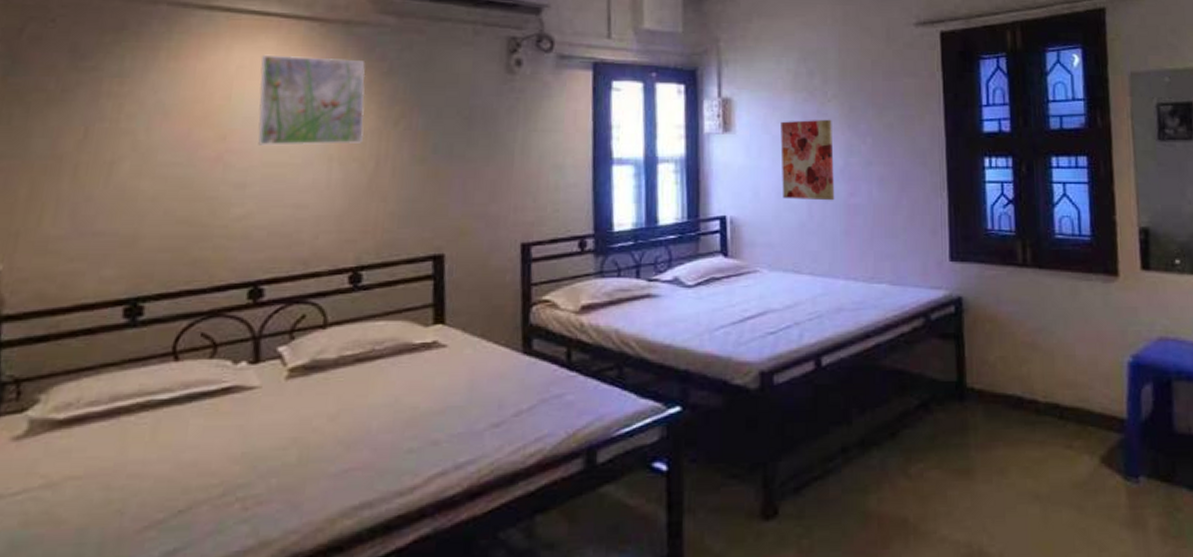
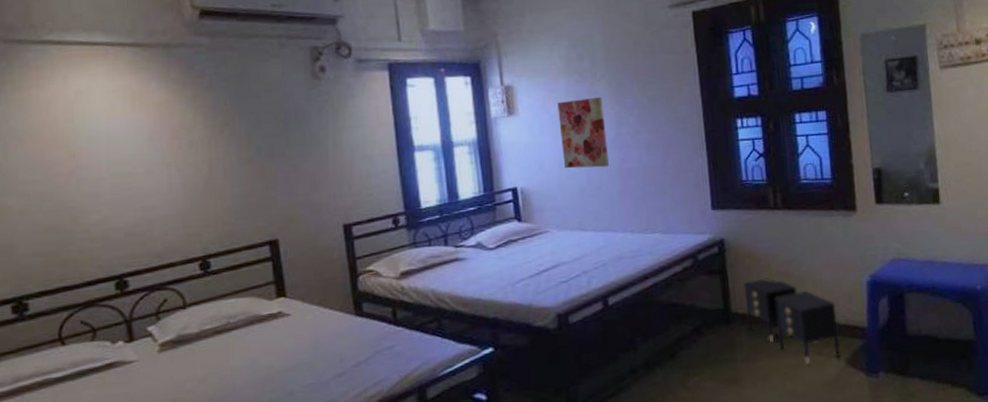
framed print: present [258,54,366,146] -> none [94,78,196,160]
nightstand: none [982,348,1094,460] -> present [743,278,841,365]

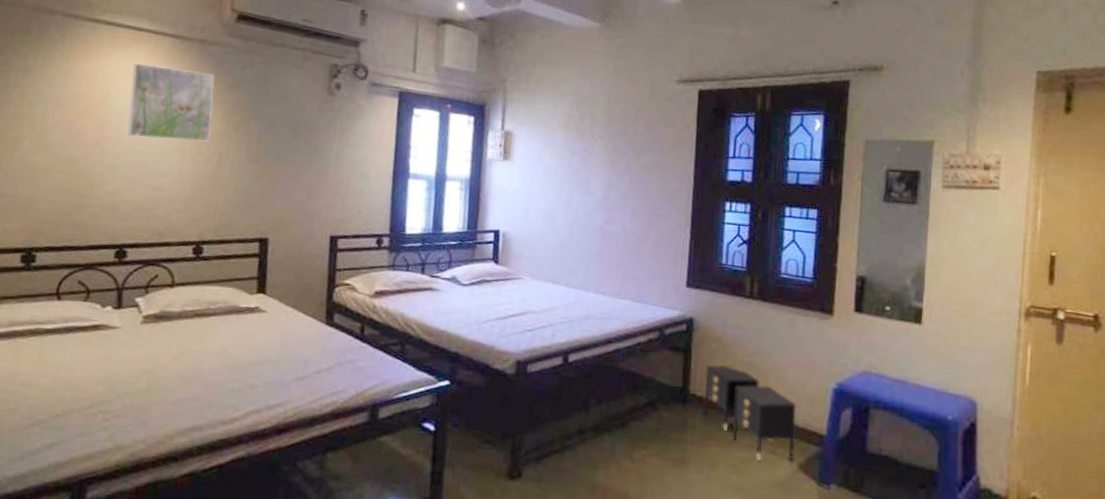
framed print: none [94,78,196,160] -> present [128,62,215,142]
wall art: present [557,96,610,169] -> none [548,155,597,227]

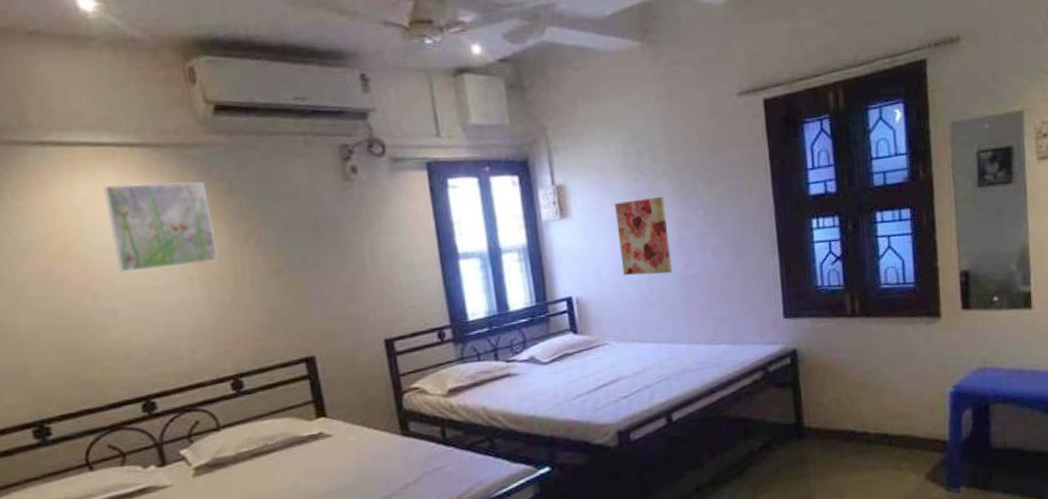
wall art: none [548,155,597,227] -> present [615,196,673,276]
nightstand: present [704,365,797,462] -> none [817,390,920,481]

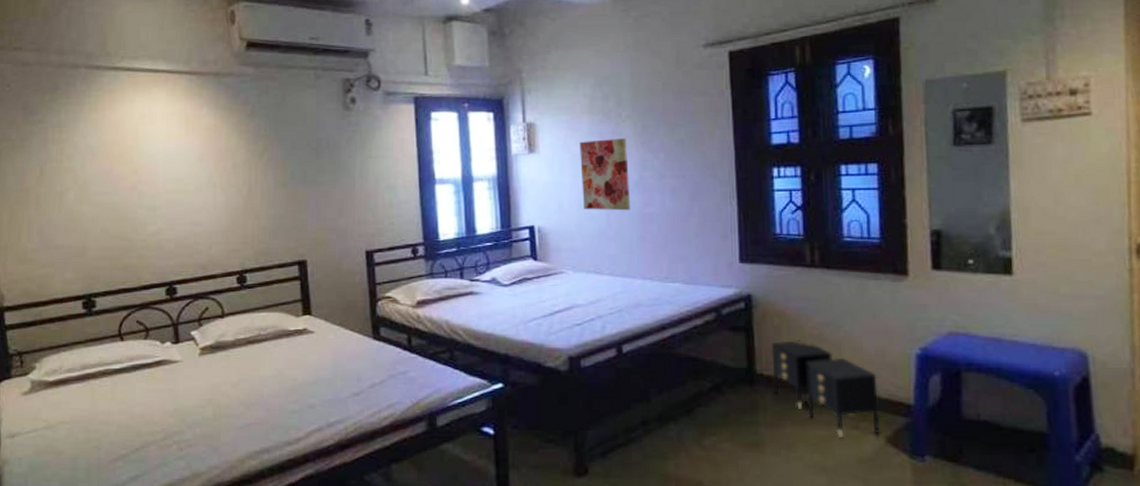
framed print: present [103,182,219,273] -> none [156,103,238,177]
nightstand: none [817,390,920,481] -> present [771,340,880,439]

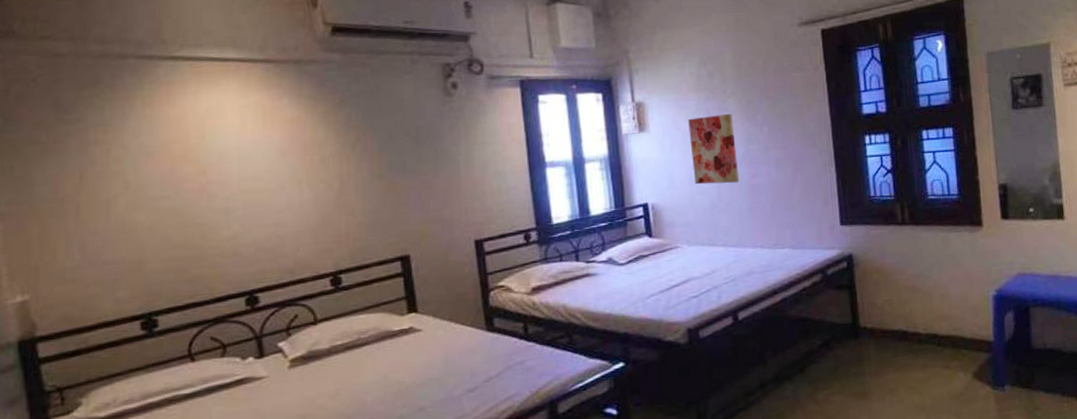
nightstand: present [771,340,880,439] -> none [872,292,967,379]

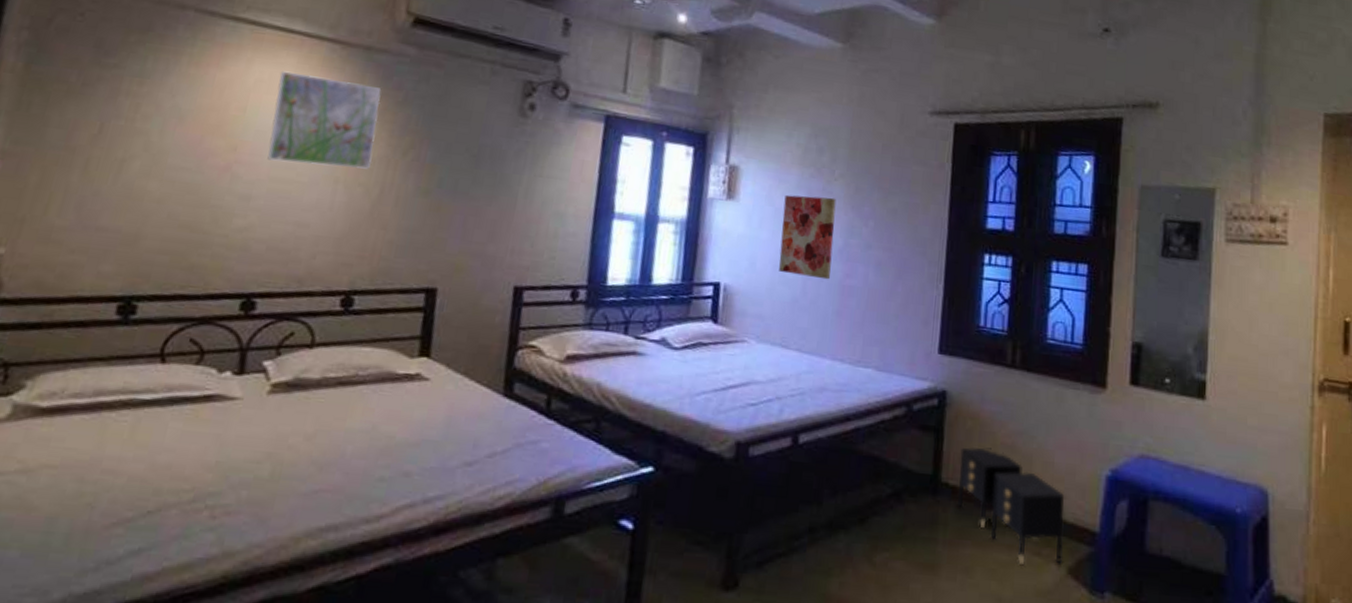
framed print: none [225,94,327,176] -> present [267,70,381,169]
nightstand: none [872,292,967,379] -> present [958,447,1065,566]

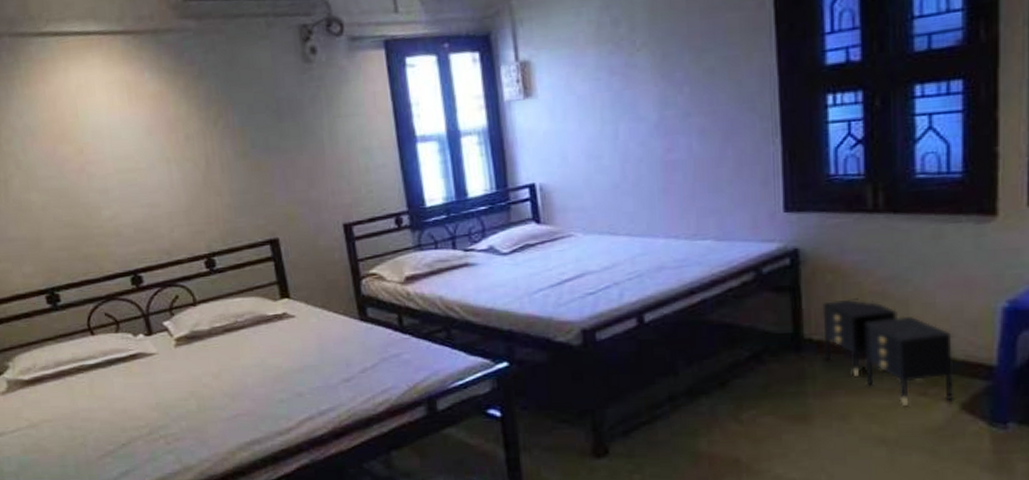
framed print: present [267,70,381,169] -> none [92,67,192,155]
wall art: present [779,194,836,280] -> none [585,70,651,161]

